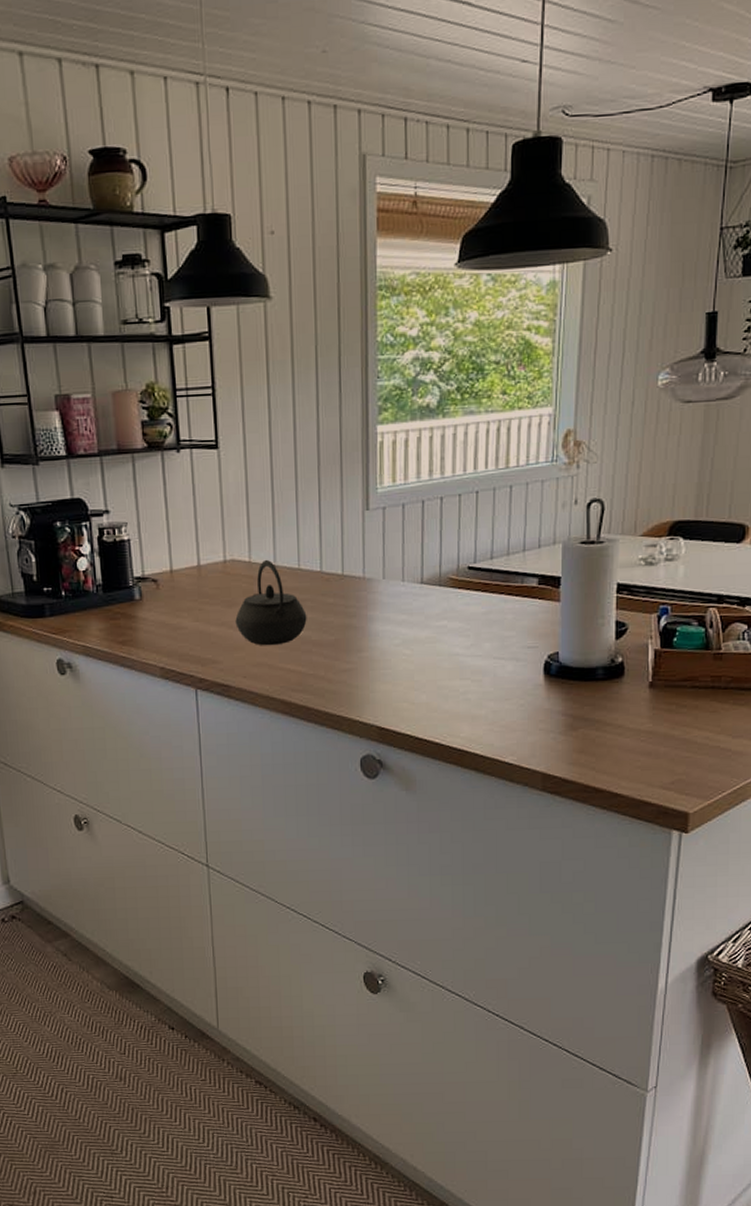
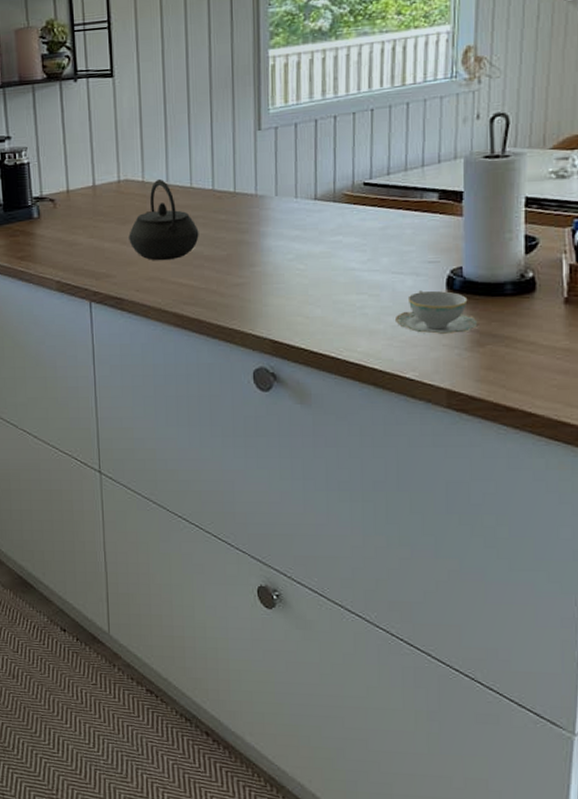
teacup: none [496,676,573,720] -> present [396,290,479,335]

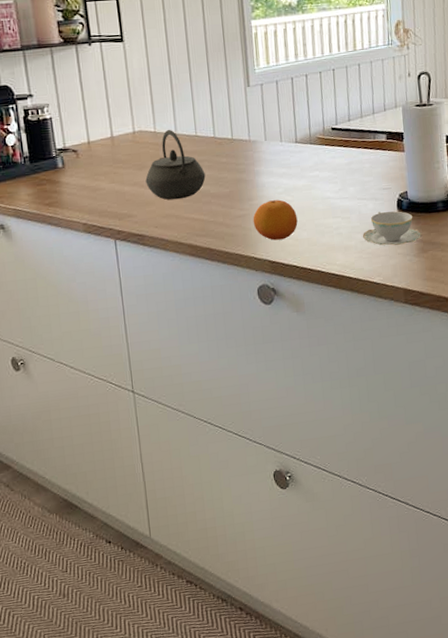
fruit: none [253,268,310,316] -> present [253,199,298,241]

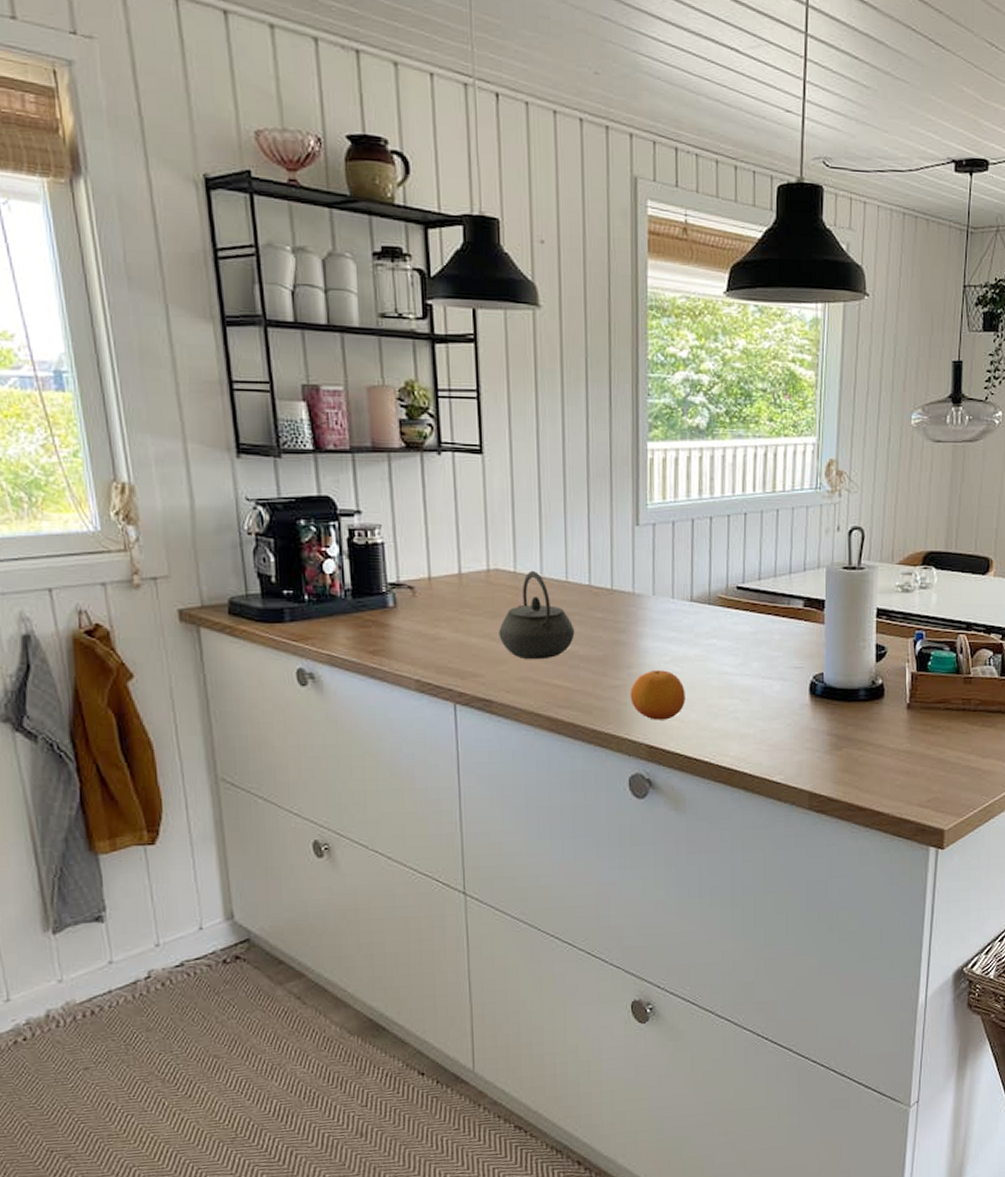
teacup: present [363,211,422,246] -> none [765,695,837,739]

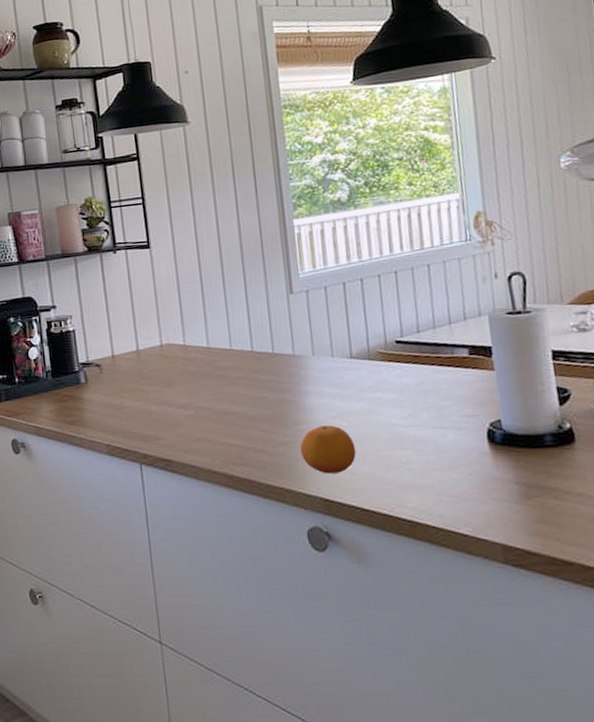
kettle: present [499,570,575,660] -> none [174,342,243,422]

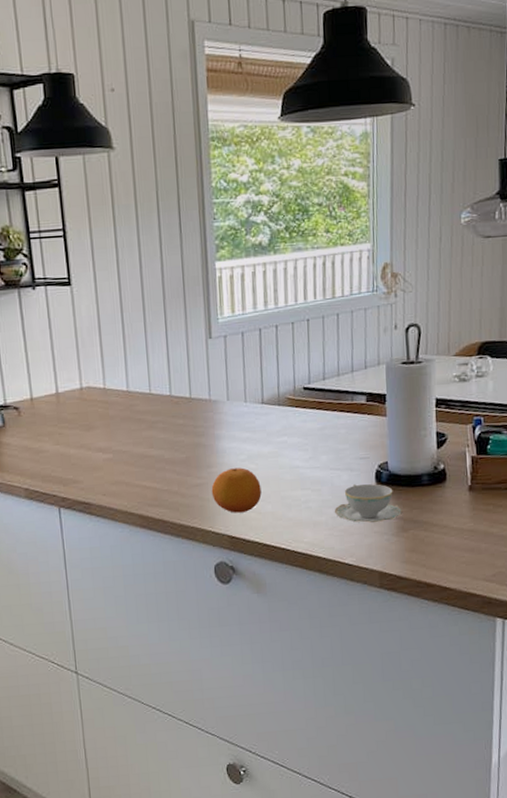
teacup: none [442,444,525,489] -> present [335,484,403,523]

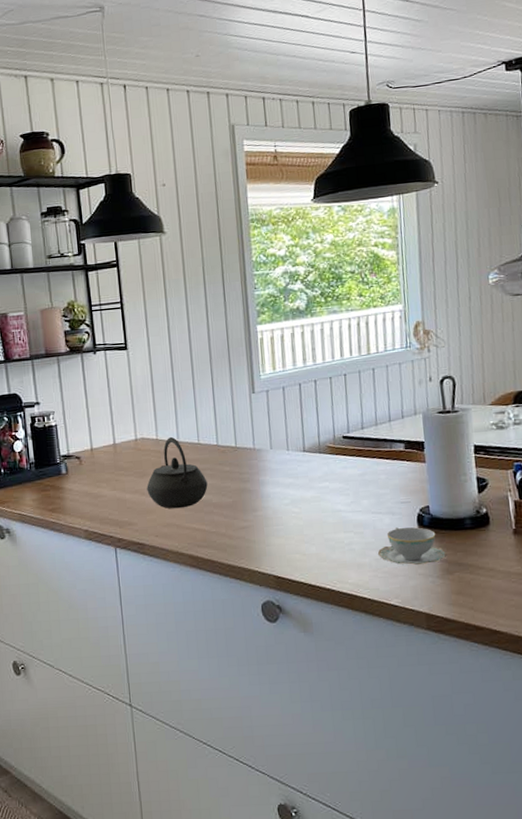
kettle: none [93,385,160,465] -> present [147,436,208,509]
fruit: present [211,467,262,513] -> none [257,511,306,554]

